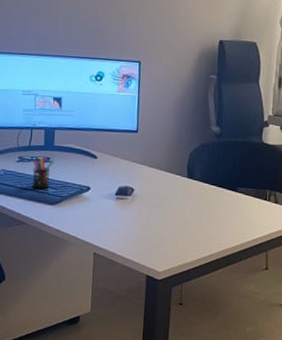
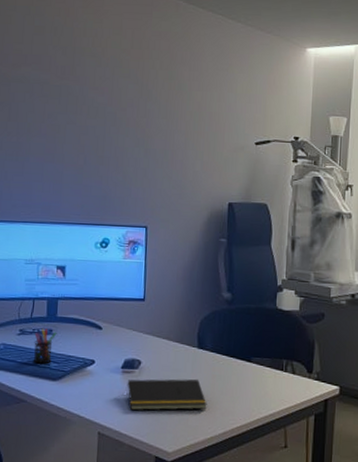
notepad: none [119,205,195,234] -> present [125,379,207,411]

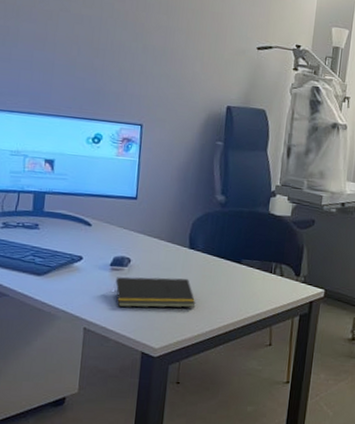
pen holder: present [34,328,57,364] -> none [18,222,43,259]

